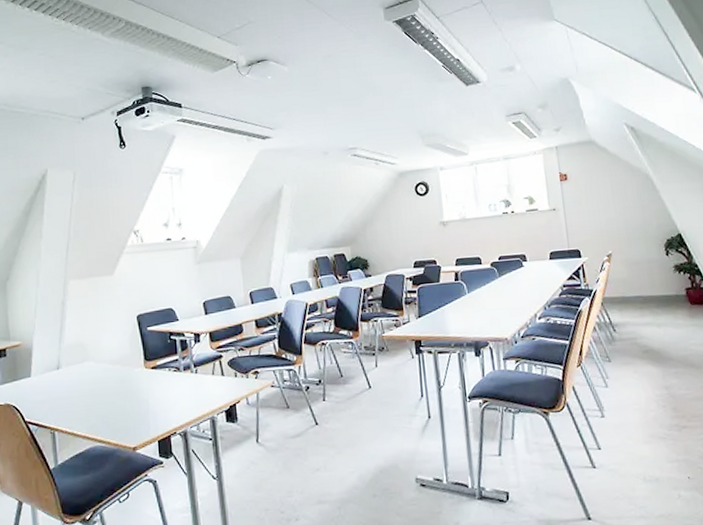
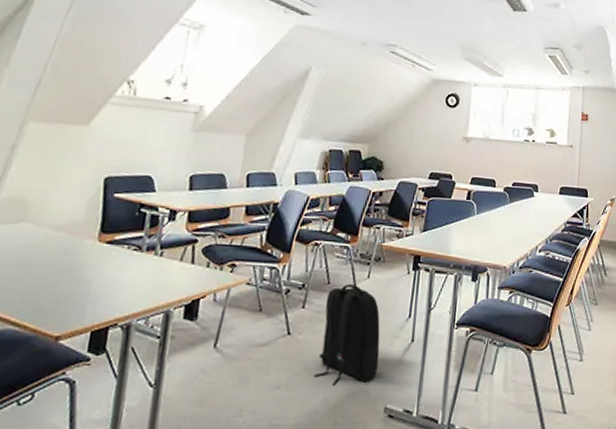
backpack: none [342,374,403,465] -> present [314,283,380,387]

